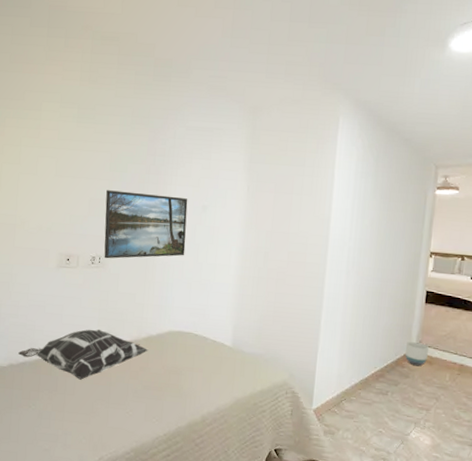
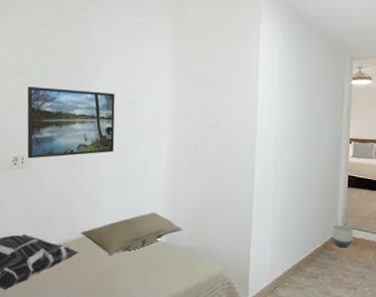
pillow: none [150,316,249,356] -> present [80,212,183,256]

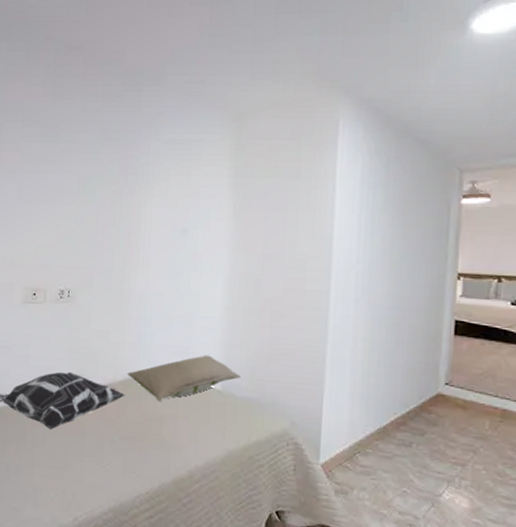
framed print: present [27,86,115,159] -> none [73,215,166,292]
planter: present [332,224,353,248] -> none [431,381,461,412]

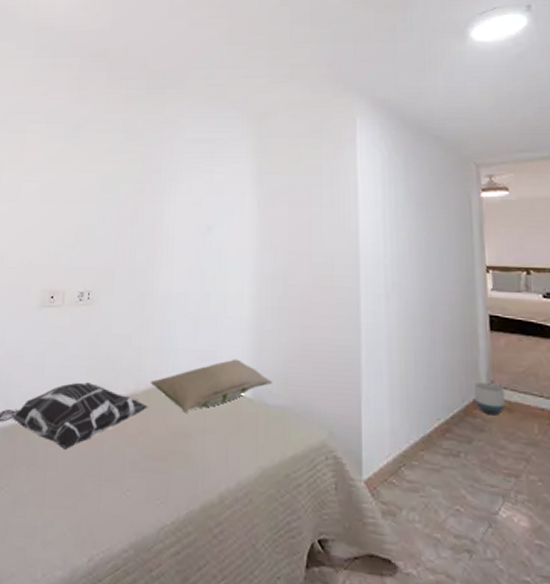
planter: none [431,381,461,412] -> present [473,381,505,416]

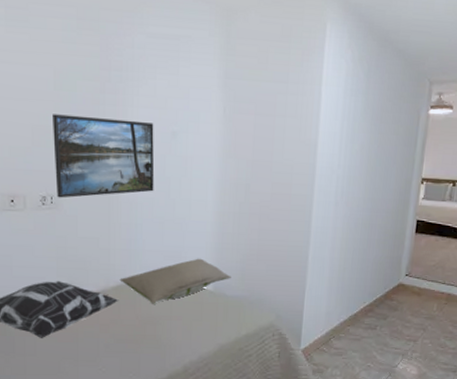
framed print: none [94,214,190,294] -> present [53,114,155,198]
planter: present [473,381,505,416] -> none [394,273,418,299]

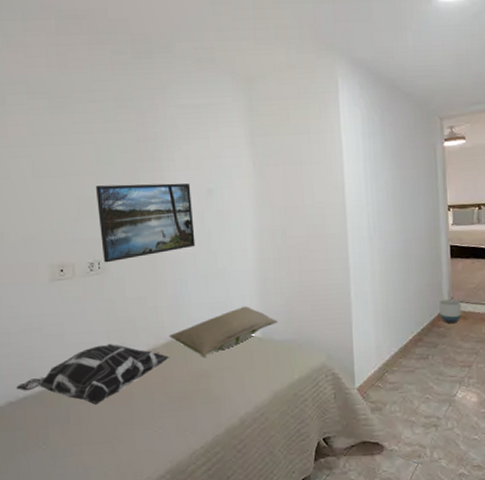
planter: none [394,273,418,299] -> present [438,299,461,324]

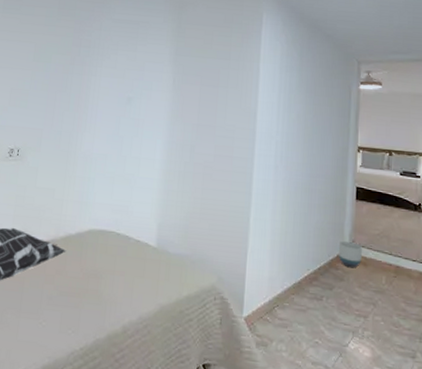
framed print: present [96,183,195,263] -> none [23,80,113,152]
pillow: present [169,306,278,357] -> none [69,213,175,257]

